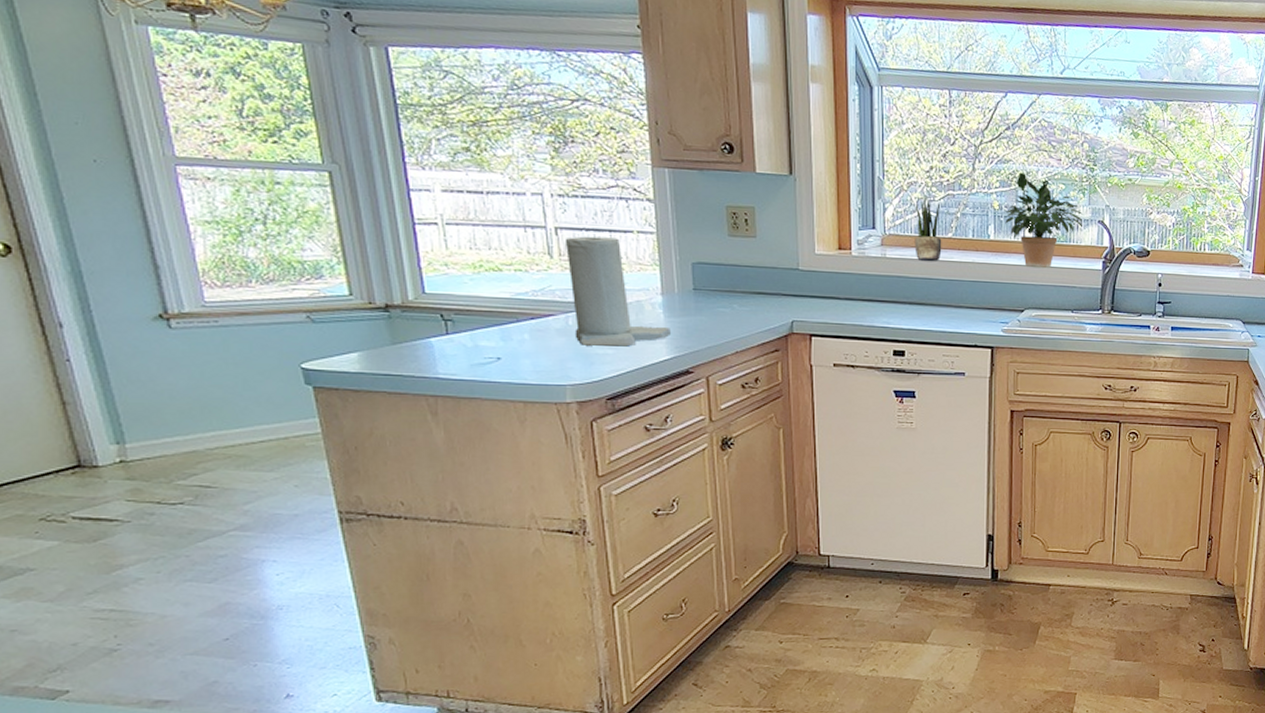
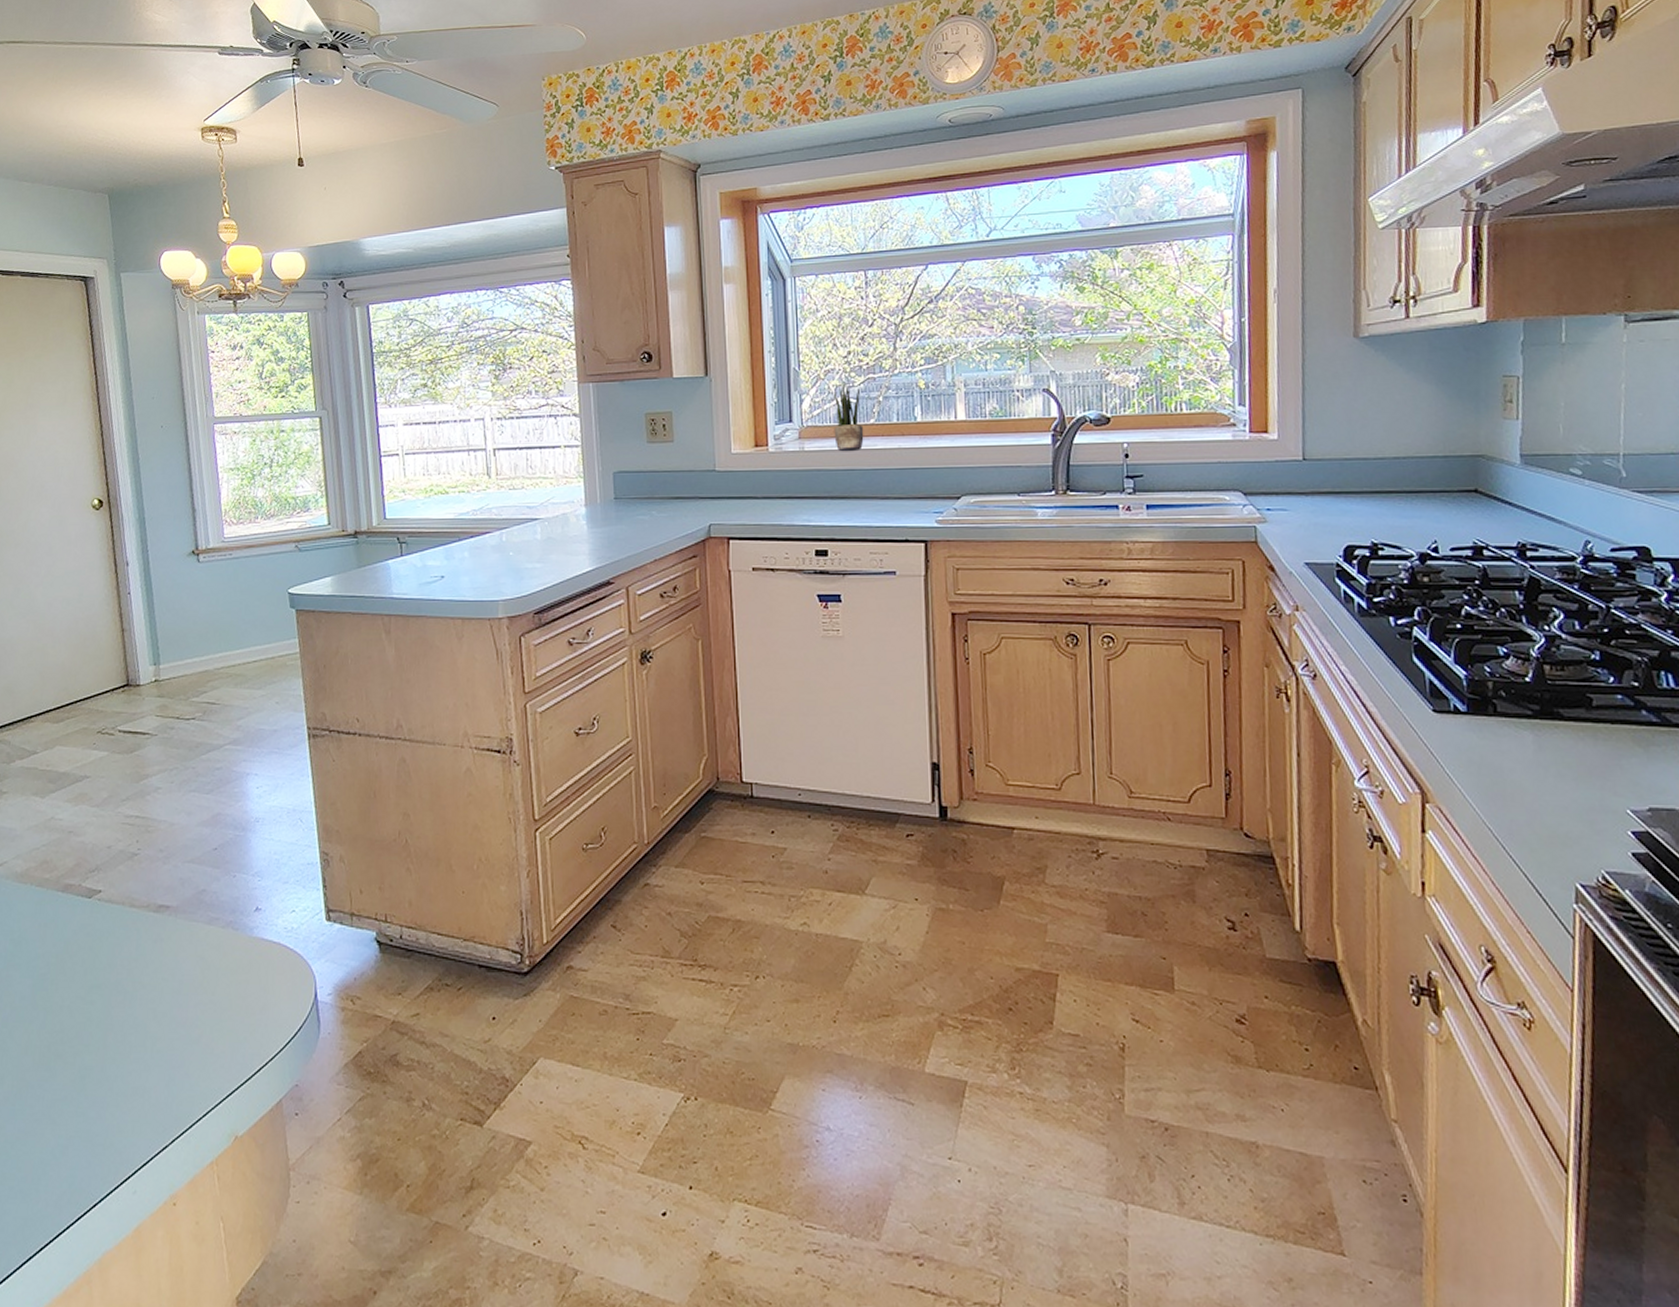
paper towel: present [564,236,670,347] -> none [501,454,593,560]
potted plant: present [1005,172,1084,269] -> none [932,345,1024,449]

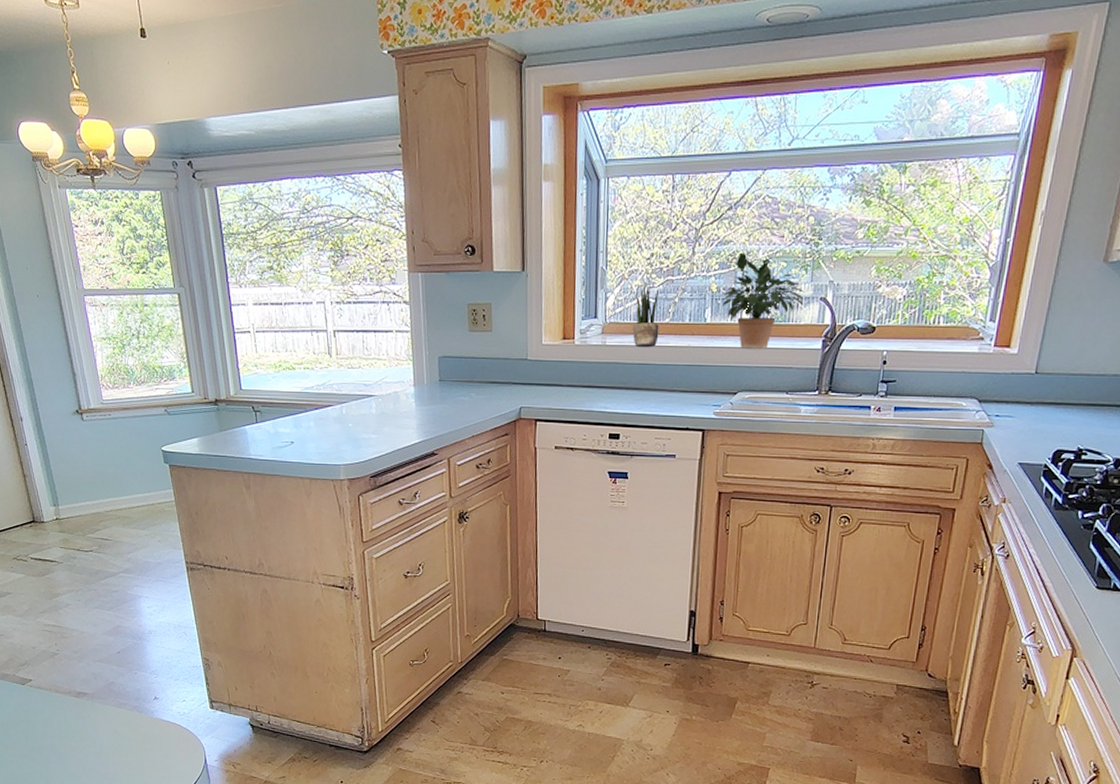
potted plant: none [932,345,1024,449] -> present [722,252,805,350]

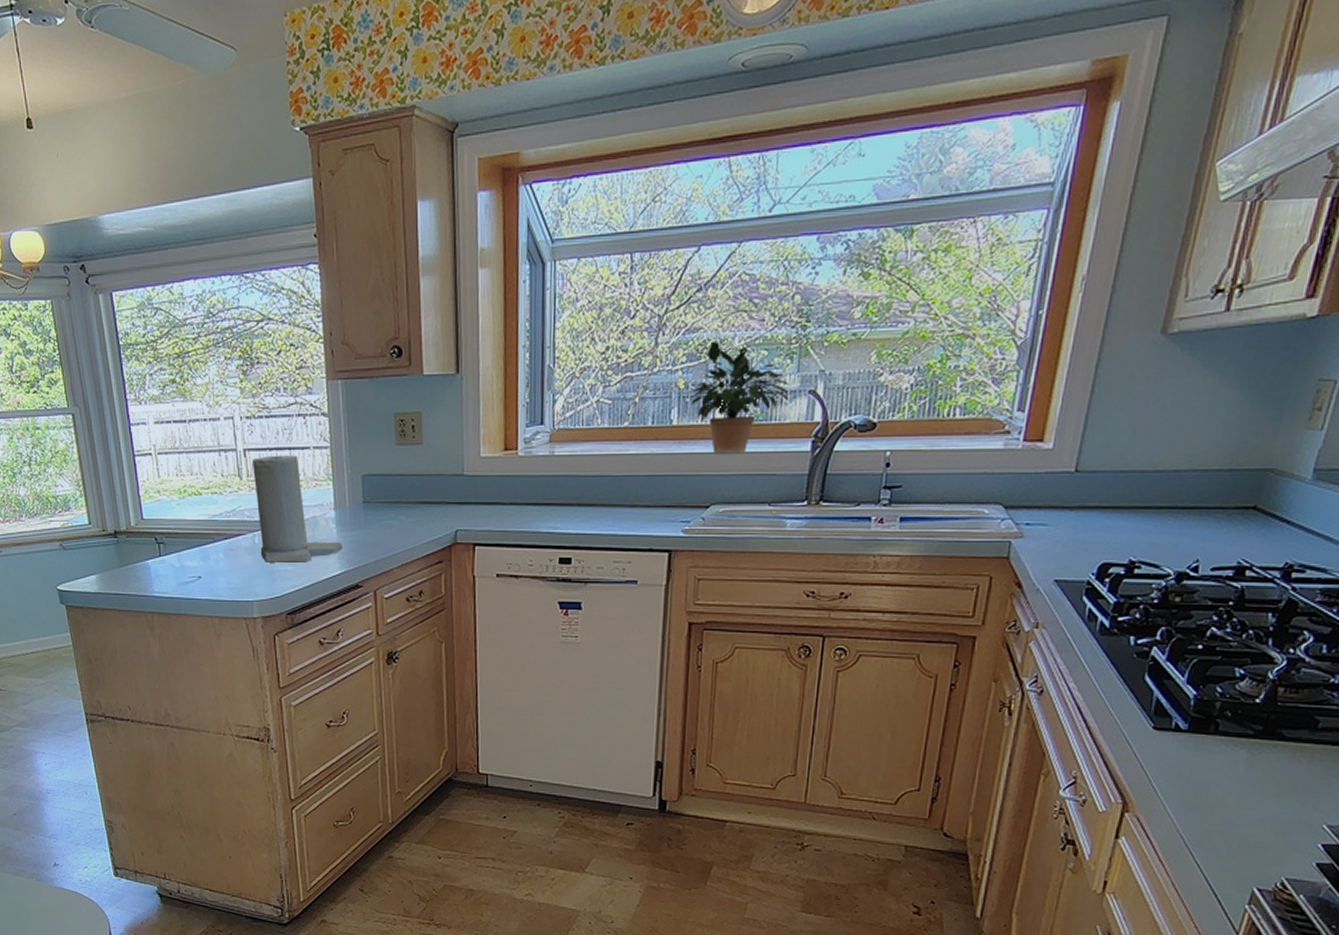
paper towel: none [340,337,420,432] -> present [251,455,342,563]
potted plant: present [633,282,660,348] -> none [586,381,617,457]

